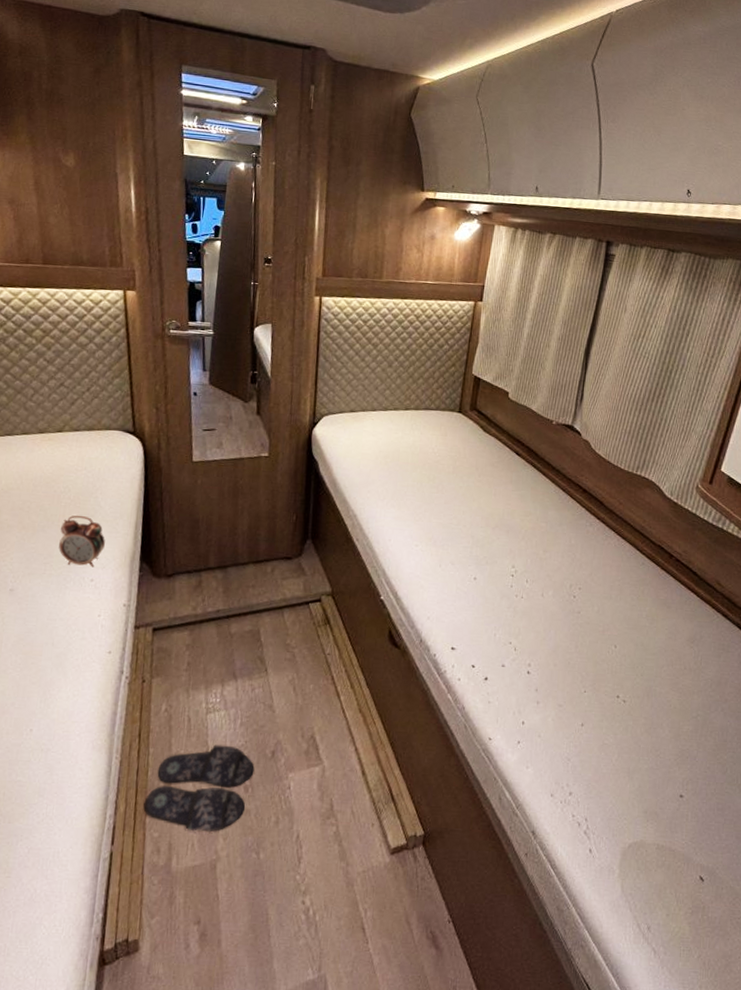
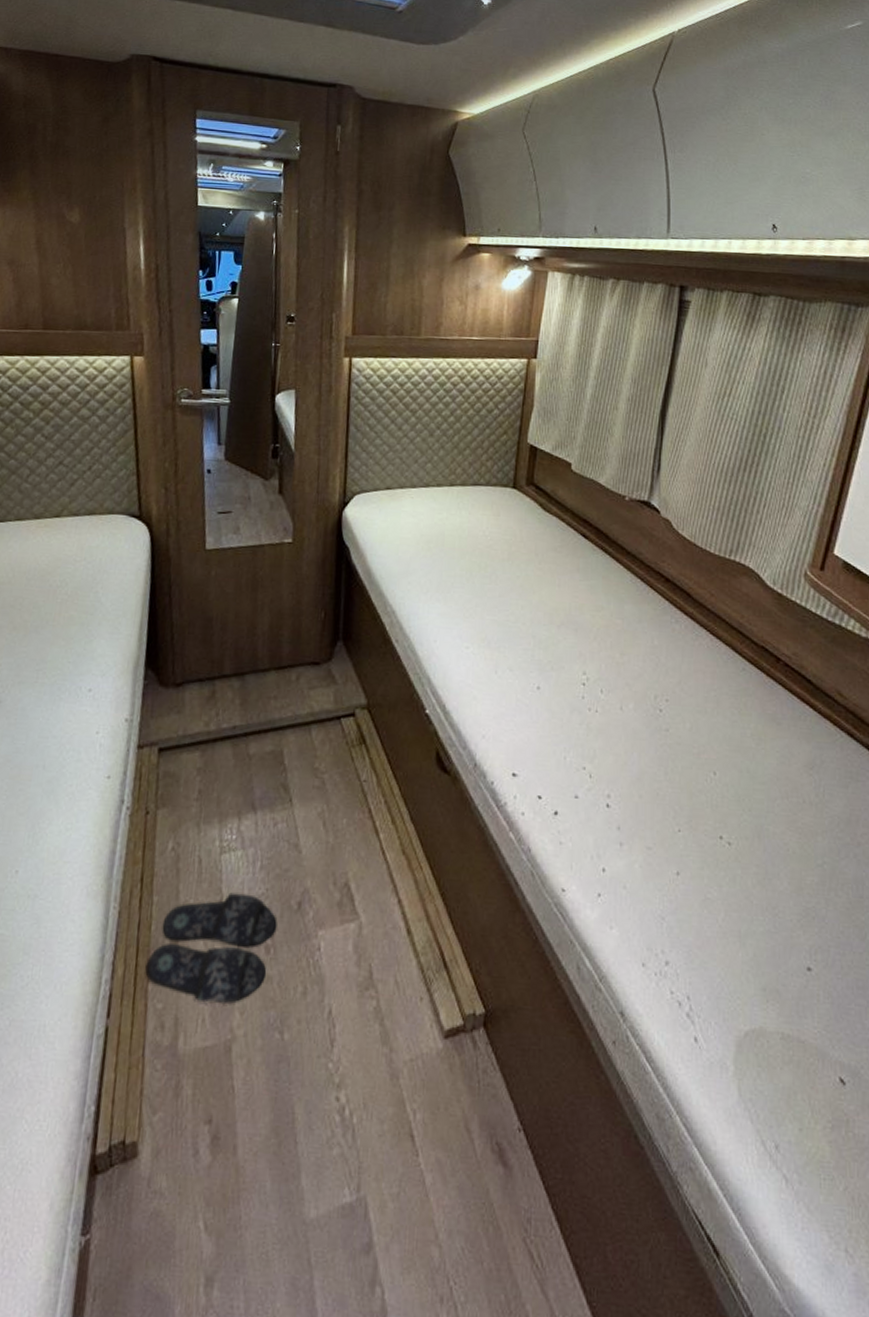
alarm clock: present [59,515,105,568] -> none [53,613,106,675]

